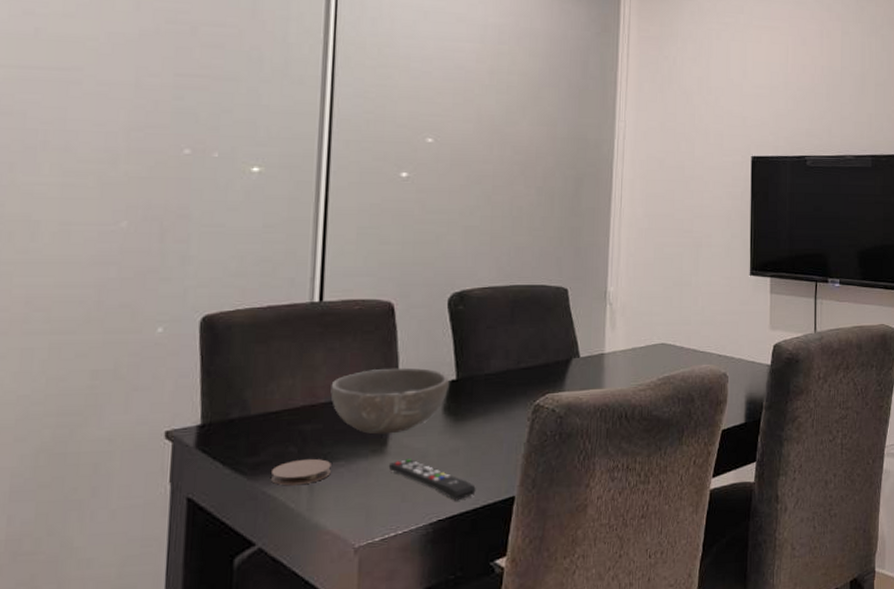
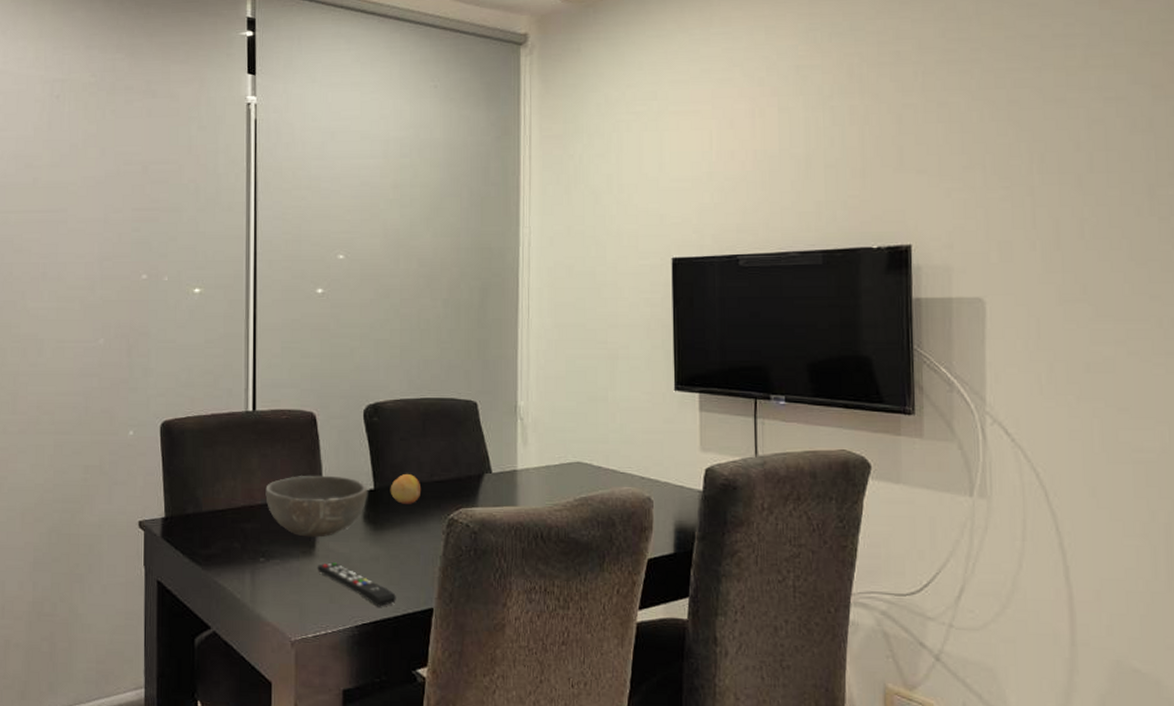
coaster: present [271,458,331,486] -> none [221,554,269,578]
fruit: none [473,362,508,393] -> present [390,474,422,504]

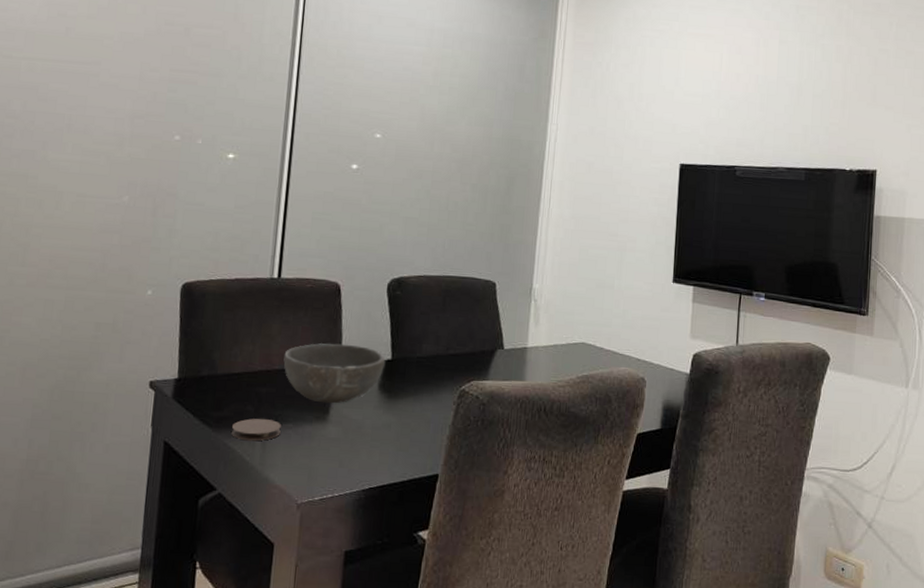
coaster: none [221,554,269,578] -> present [232,418,281,441]
remote control: present [317,562,396,607] -> none [329,428,404,472]
fruit: present [390,474,422,504] -> none [406,346,437,375]

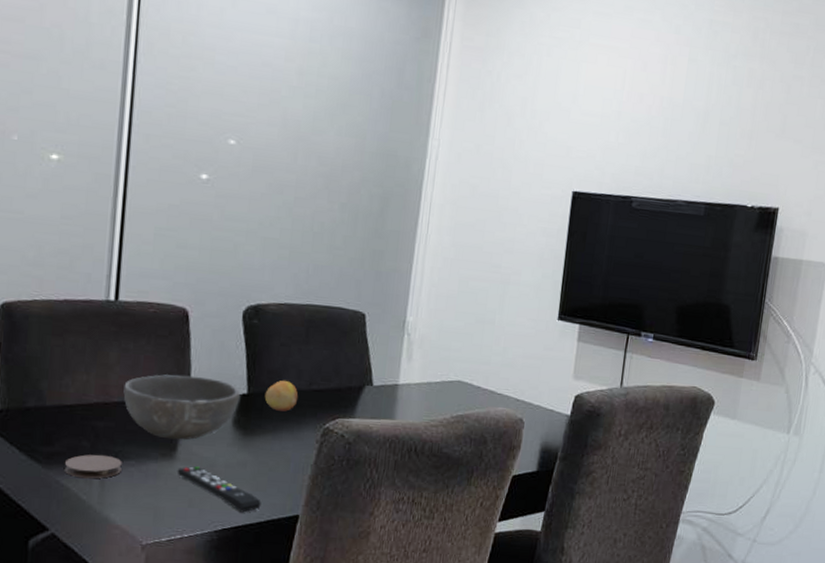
remote control: none [329,428,404,472] -> present [177,466,261,513]
fruit: none [406,346,437,375] -> present [264,381,299,411]

